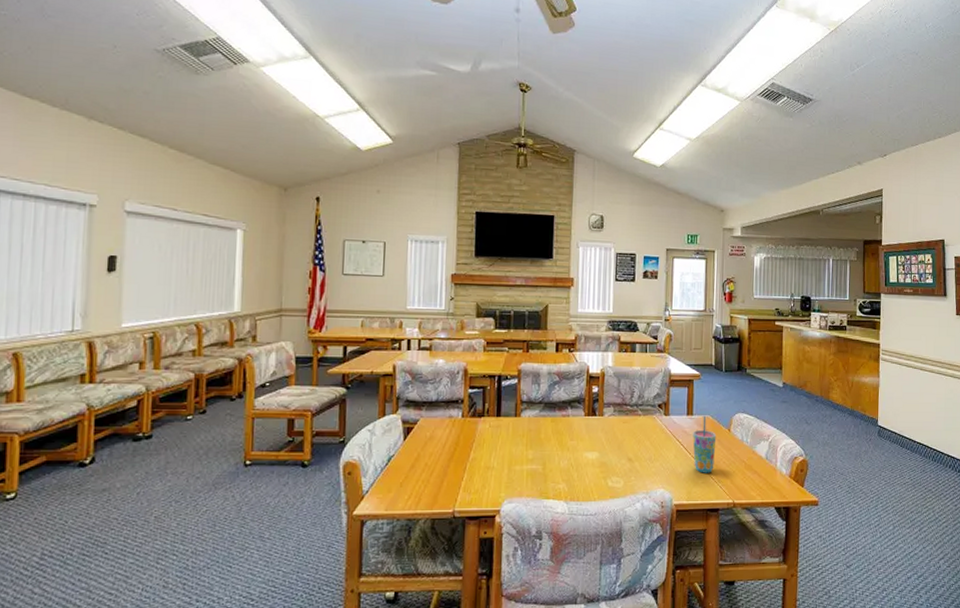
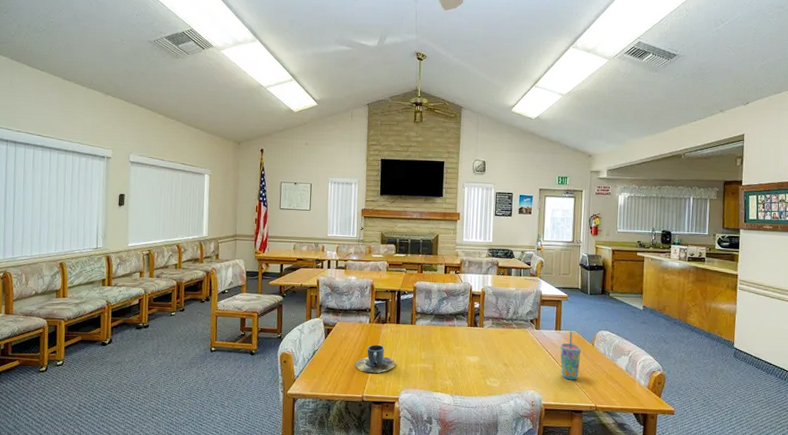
cup: none [443,444,495,481] -> present [354,344,395,374]

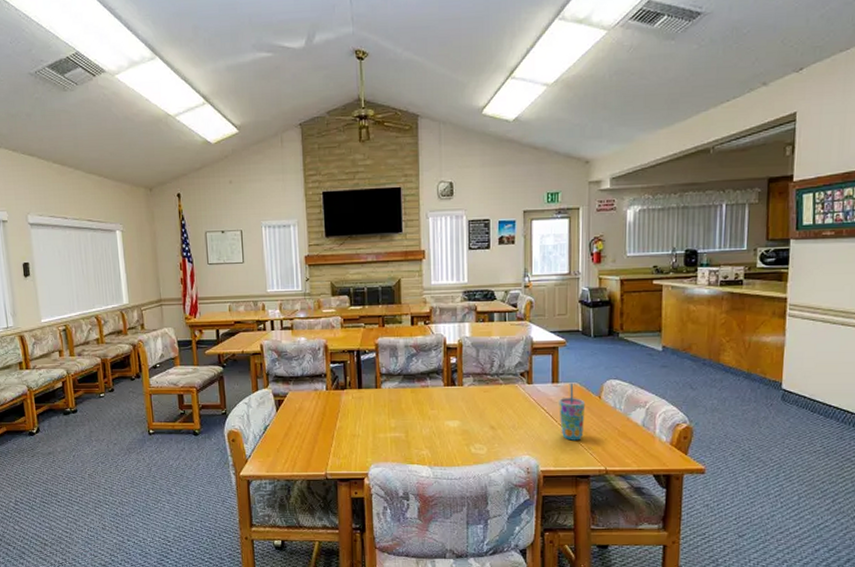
cup: present [354,344,395,374] -> none [313,414,361,448]

